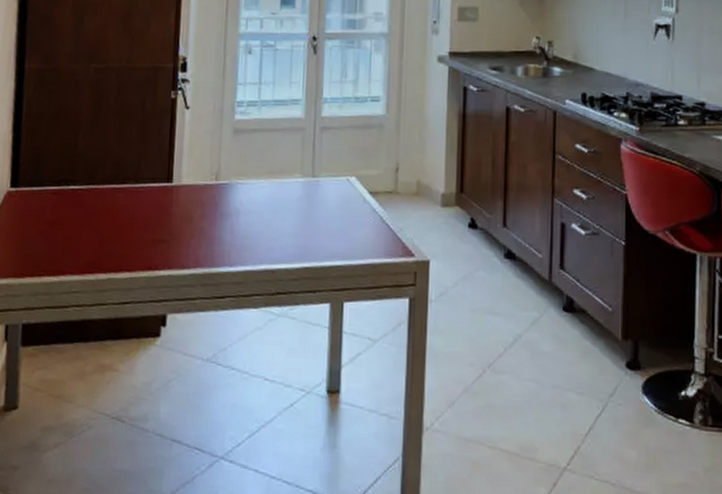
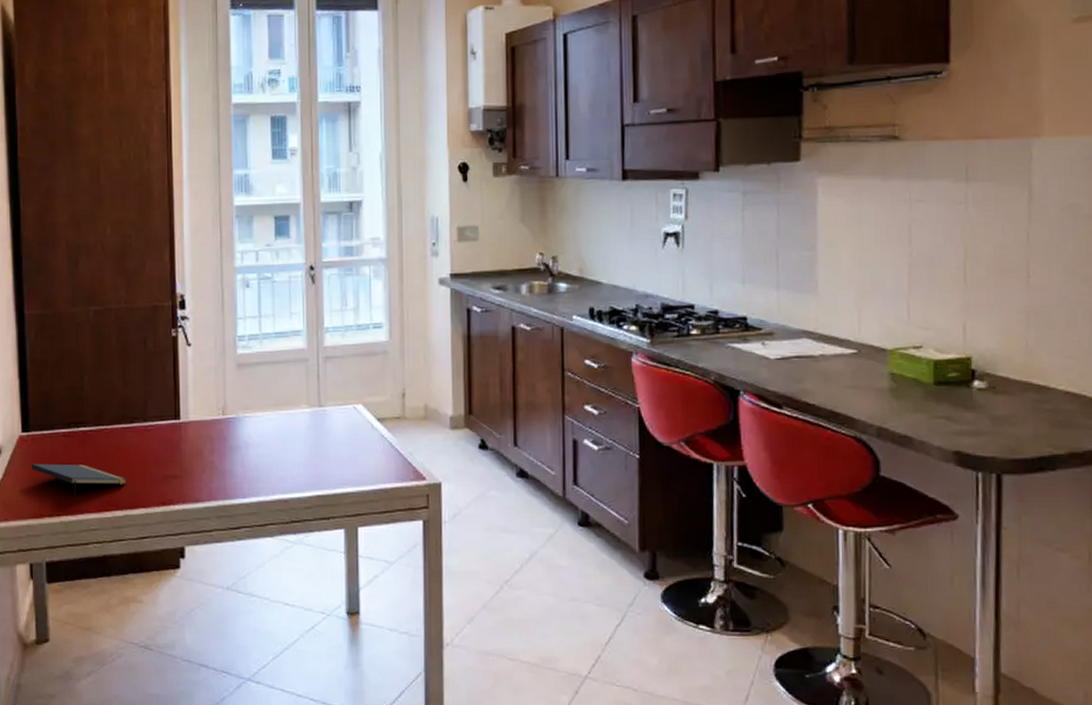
notepad: none [16,220,114,257] -> present [31,463,127,497]

